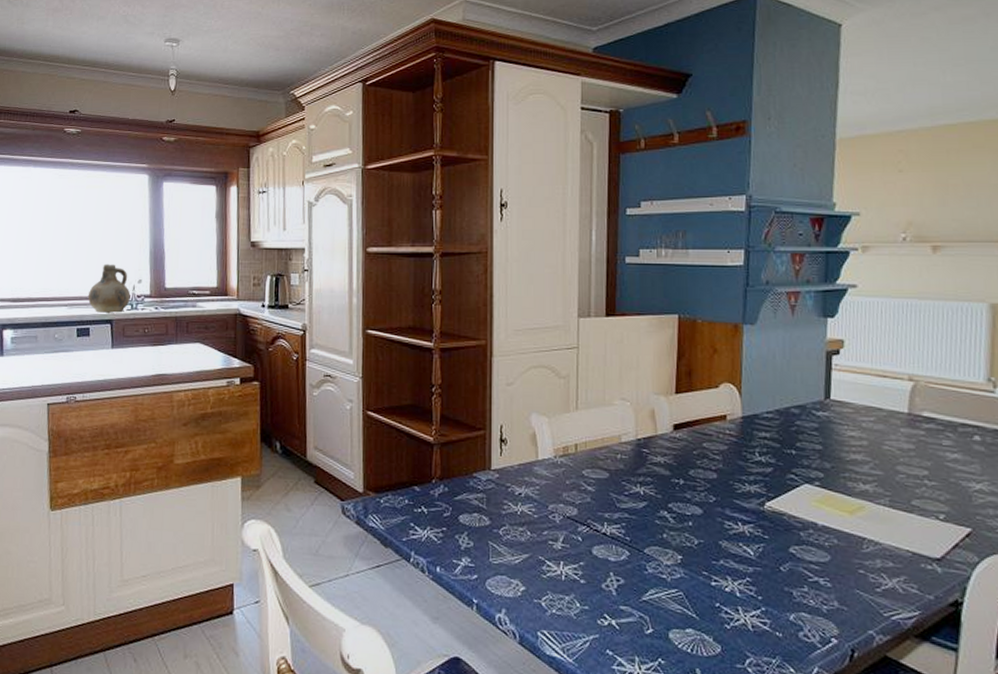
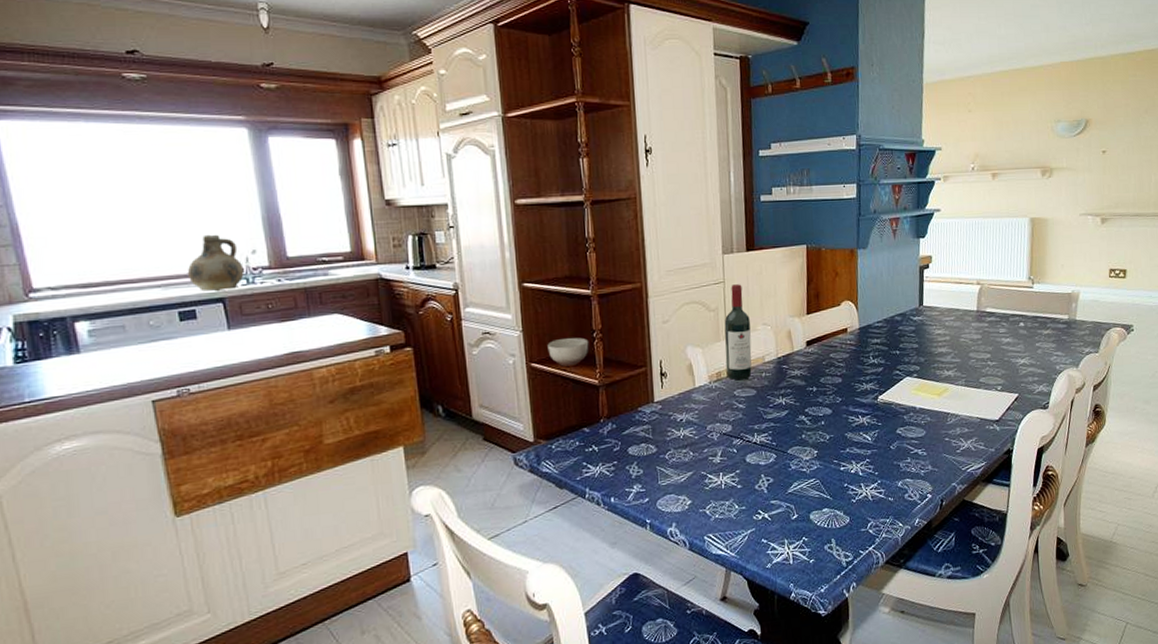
bowl: none [385,389,427,419] -> present [547,337,589,367]
wine bottle: none [574,351,607,459] -> present [724,284,752,381]

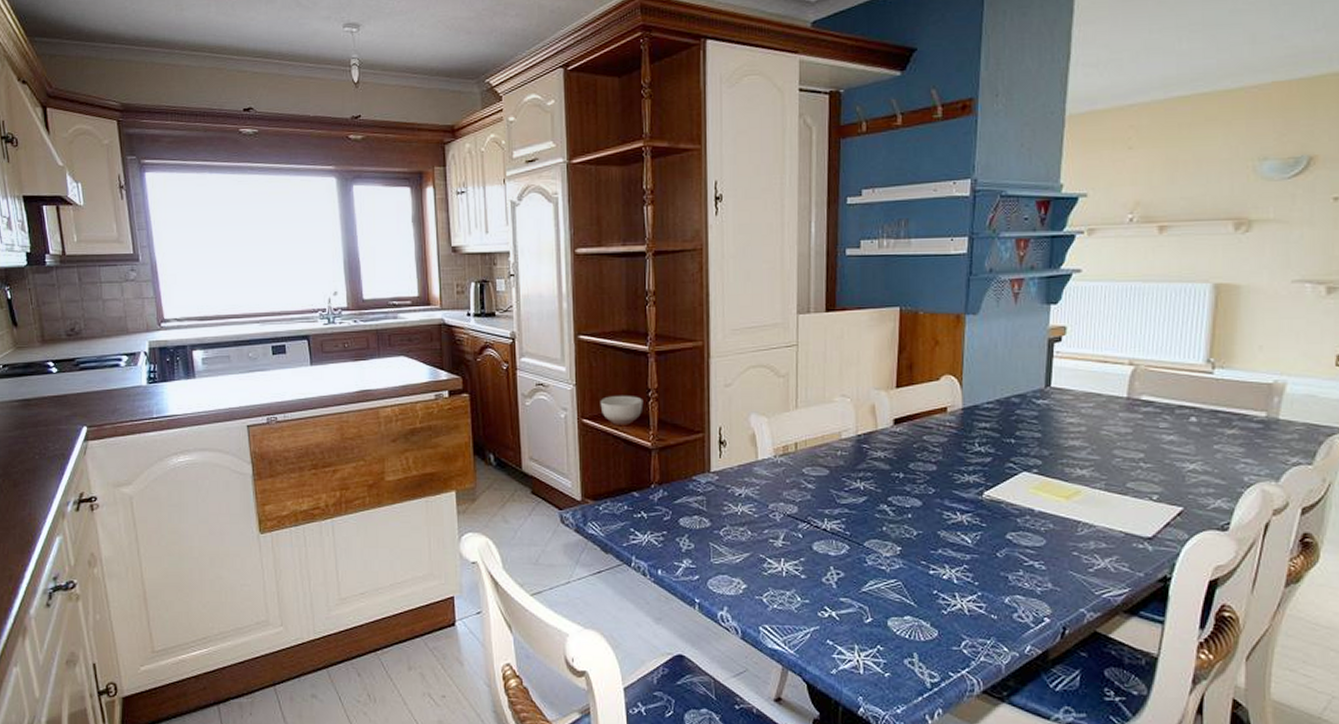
ceramic jug: present [187,234,244,291] -> none [280,276,326,328]
wine bottle: present [724,284,752,381] -> none [794,348,827,457]

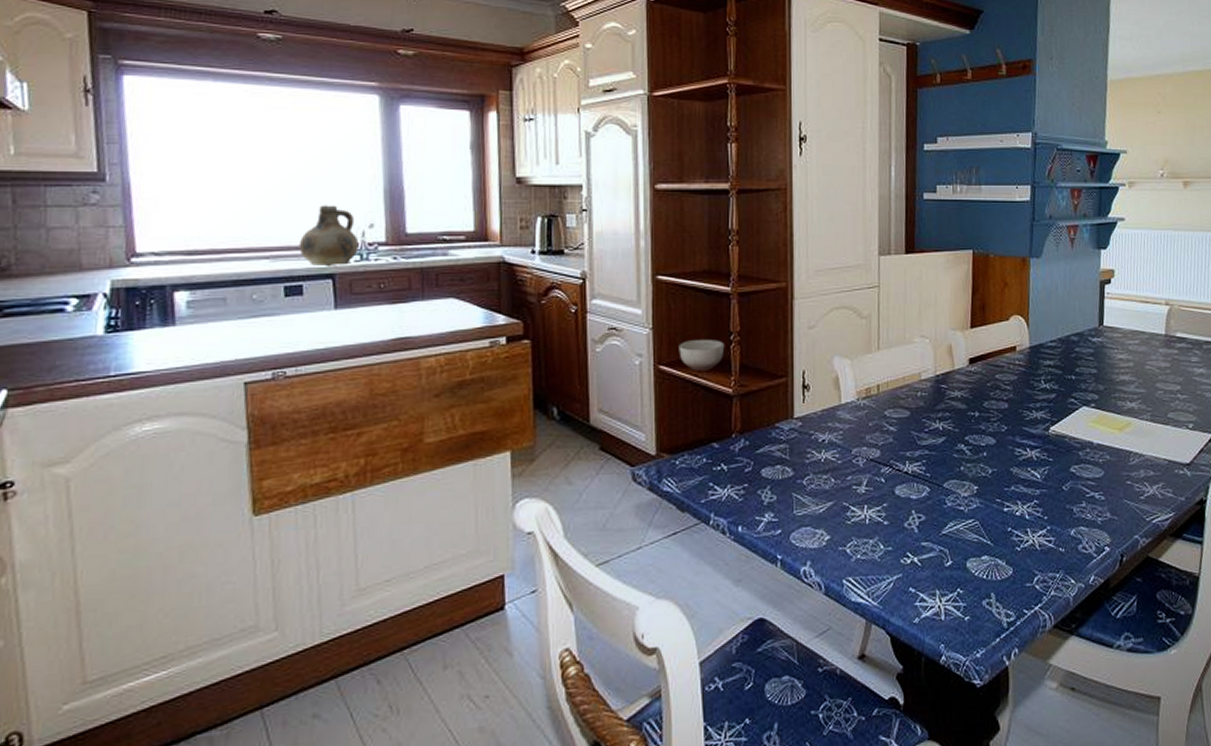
ceramic jug: none [280,276,326,328] -> present [298,205,359,266]

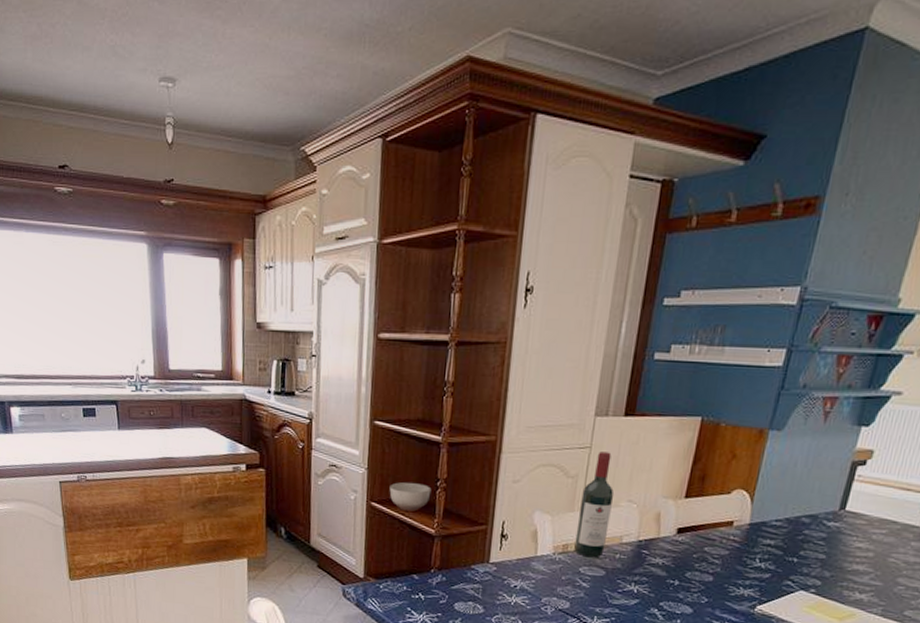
ceramic jug: present [298,205,359,266] -> none [91,342,134,394]
wine bottle: none [876,290,907,399] -> present [574,452,615,558]

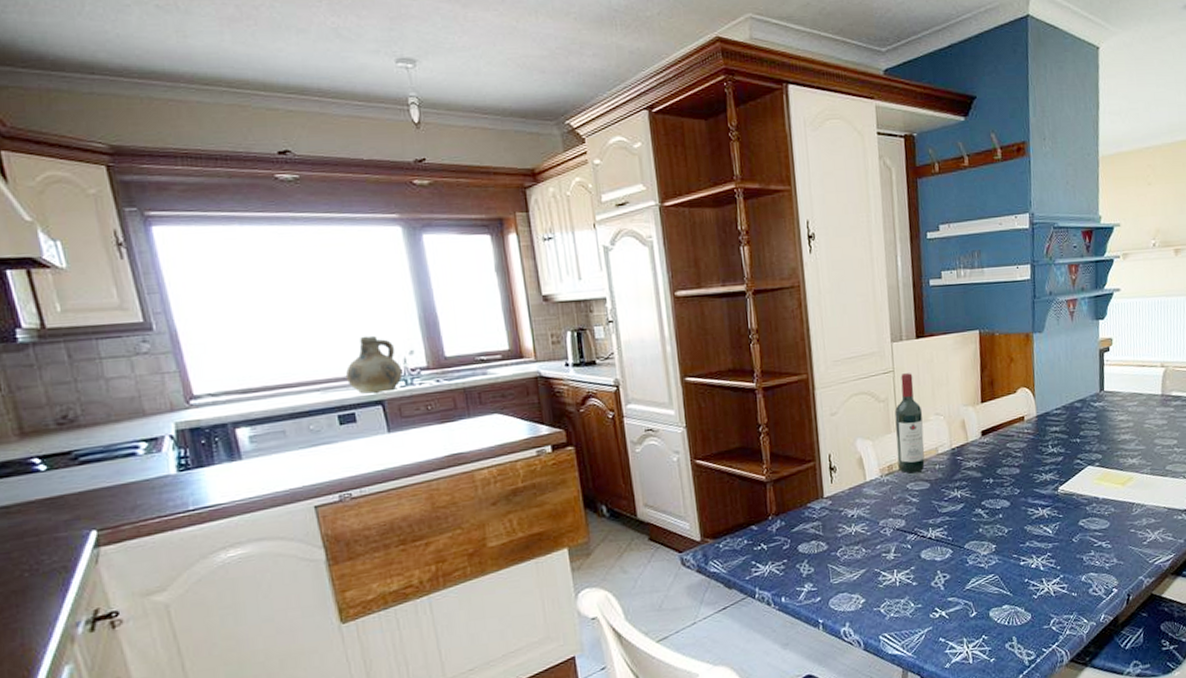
ceramic jug: none [91,342,134,394] -> present [345,335,403,394]
bowl: present [389,481,432,512] -> none [712,432,755,463]

